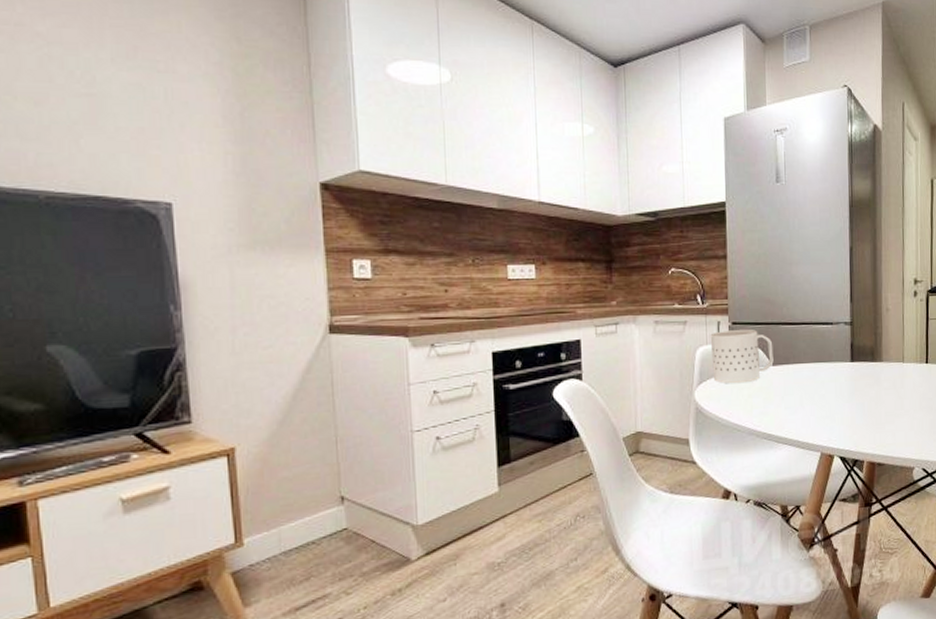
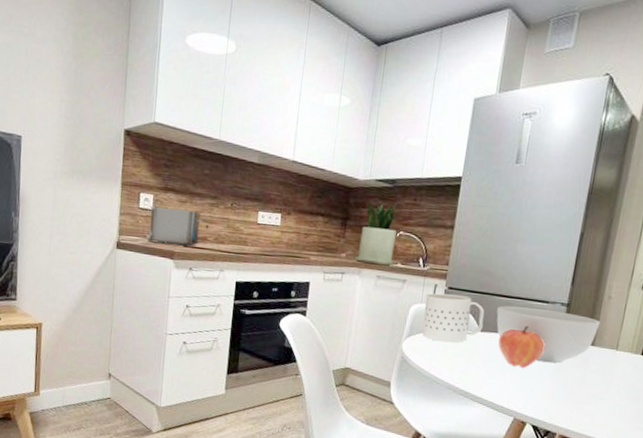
toaster: none [366,273,439,320] -> present [146,206,202,247]
planter: none [626,238,672,309] -> present [354,201,400,266]
bowl: none [785,331,884,388] -> present [496,305,601,364]
fruit: none [791,350,838,399] -> present [498,325,546,369]

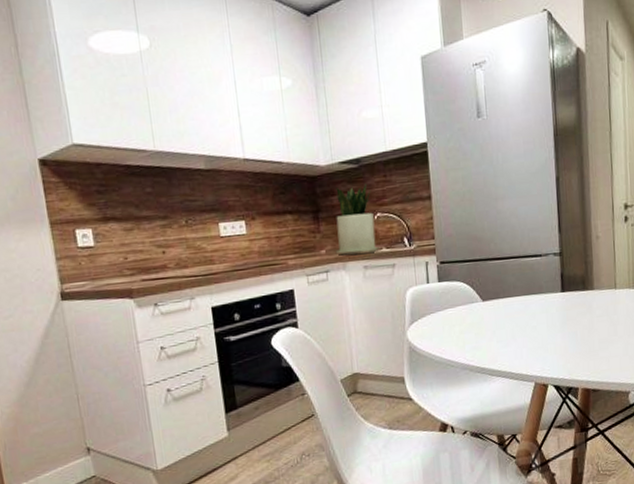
toaster: present [146,206,202,247] -> none [89,237,158,285]
mug: present [422,293,485,343] -> none [419,267,484,322]
bowl: present [496,305,601,364] -> none [493,261,595,319]
fruit: present [498,325,546,369] -> none [501,283,549,331]

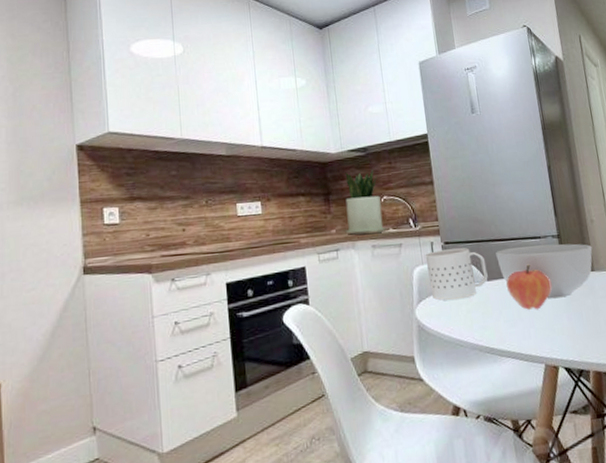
mug: none [419,267,484,322] -> present [425,247,488,301]
bowl: none [493,261,595,319] -> present [496,243,593,299]
fruit: none [501,283,549,331] -> present [506,264,552,311]

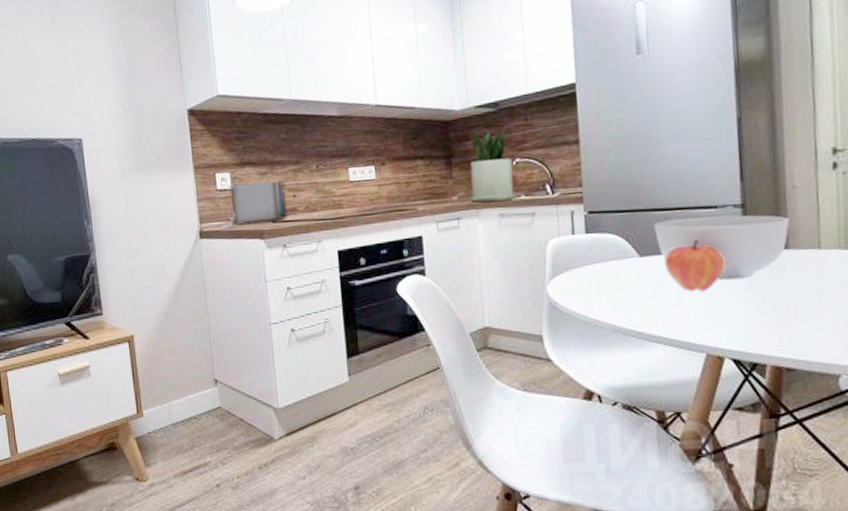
toaster: none [114,216,177,260] -> present [227,181,288,225]
mug: present [425,247,488,301] -> none [563,218,641,278]

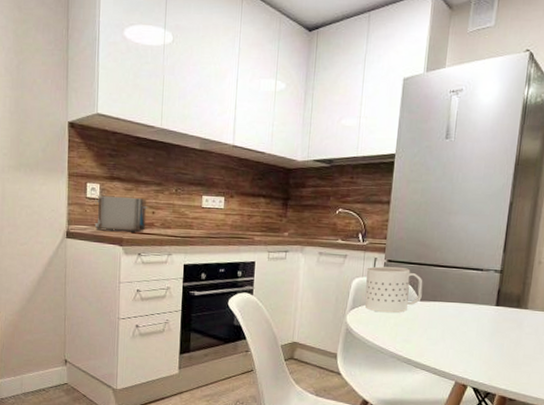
planter: present [468,128,518,203] -> none [296,181,337,243]
mug: none [563,218,641,278] -> present [365,266,423,313]
bowl: present [654,215,790,280] -> none [434,275,532,328]
fruit: present [663,238,727,293] -> none [436,292,482,335]

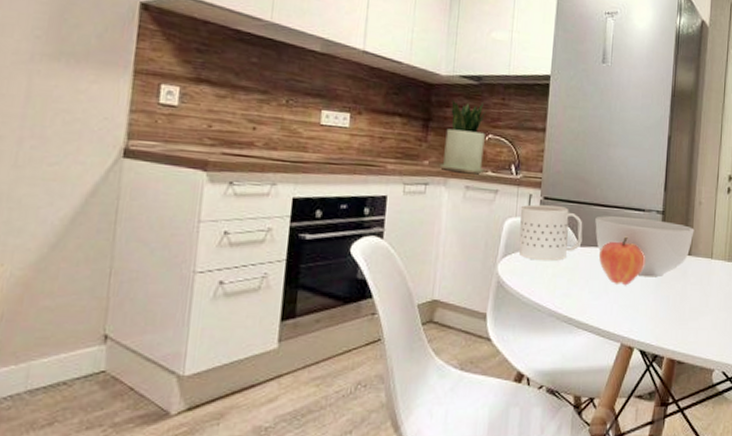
toaster: present [94,195,148,233] -> none [167,101,247,154]
planter: none [296,181,337,243] -> present [439,99,487,175]
bowl: none [434,275,532,328] -> present [595,216,695,278]
fruit: none [436,292,482,335] -> present [598,236,646,286]

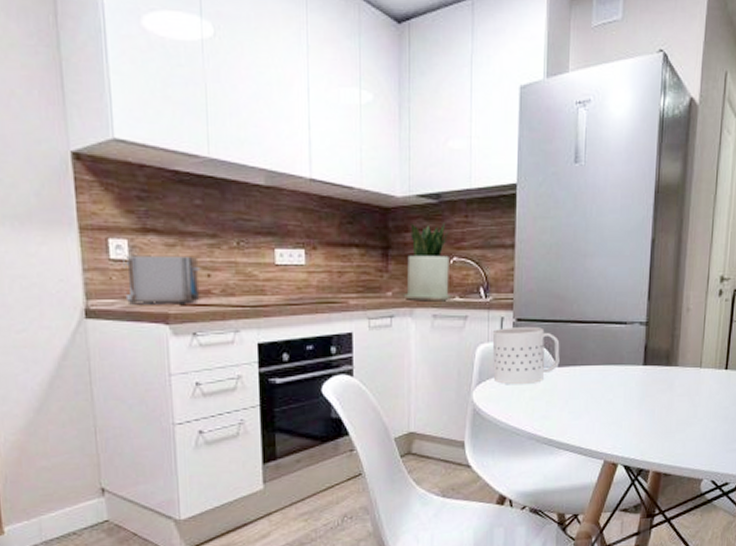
toaster: none [167,101,247,154] -> present [123,255,201,305]
bowl: present [595,216,695,278] -> none [573,332,682,393]
fruit: present [598,236,646,286] -> none [577,352,629,404]

